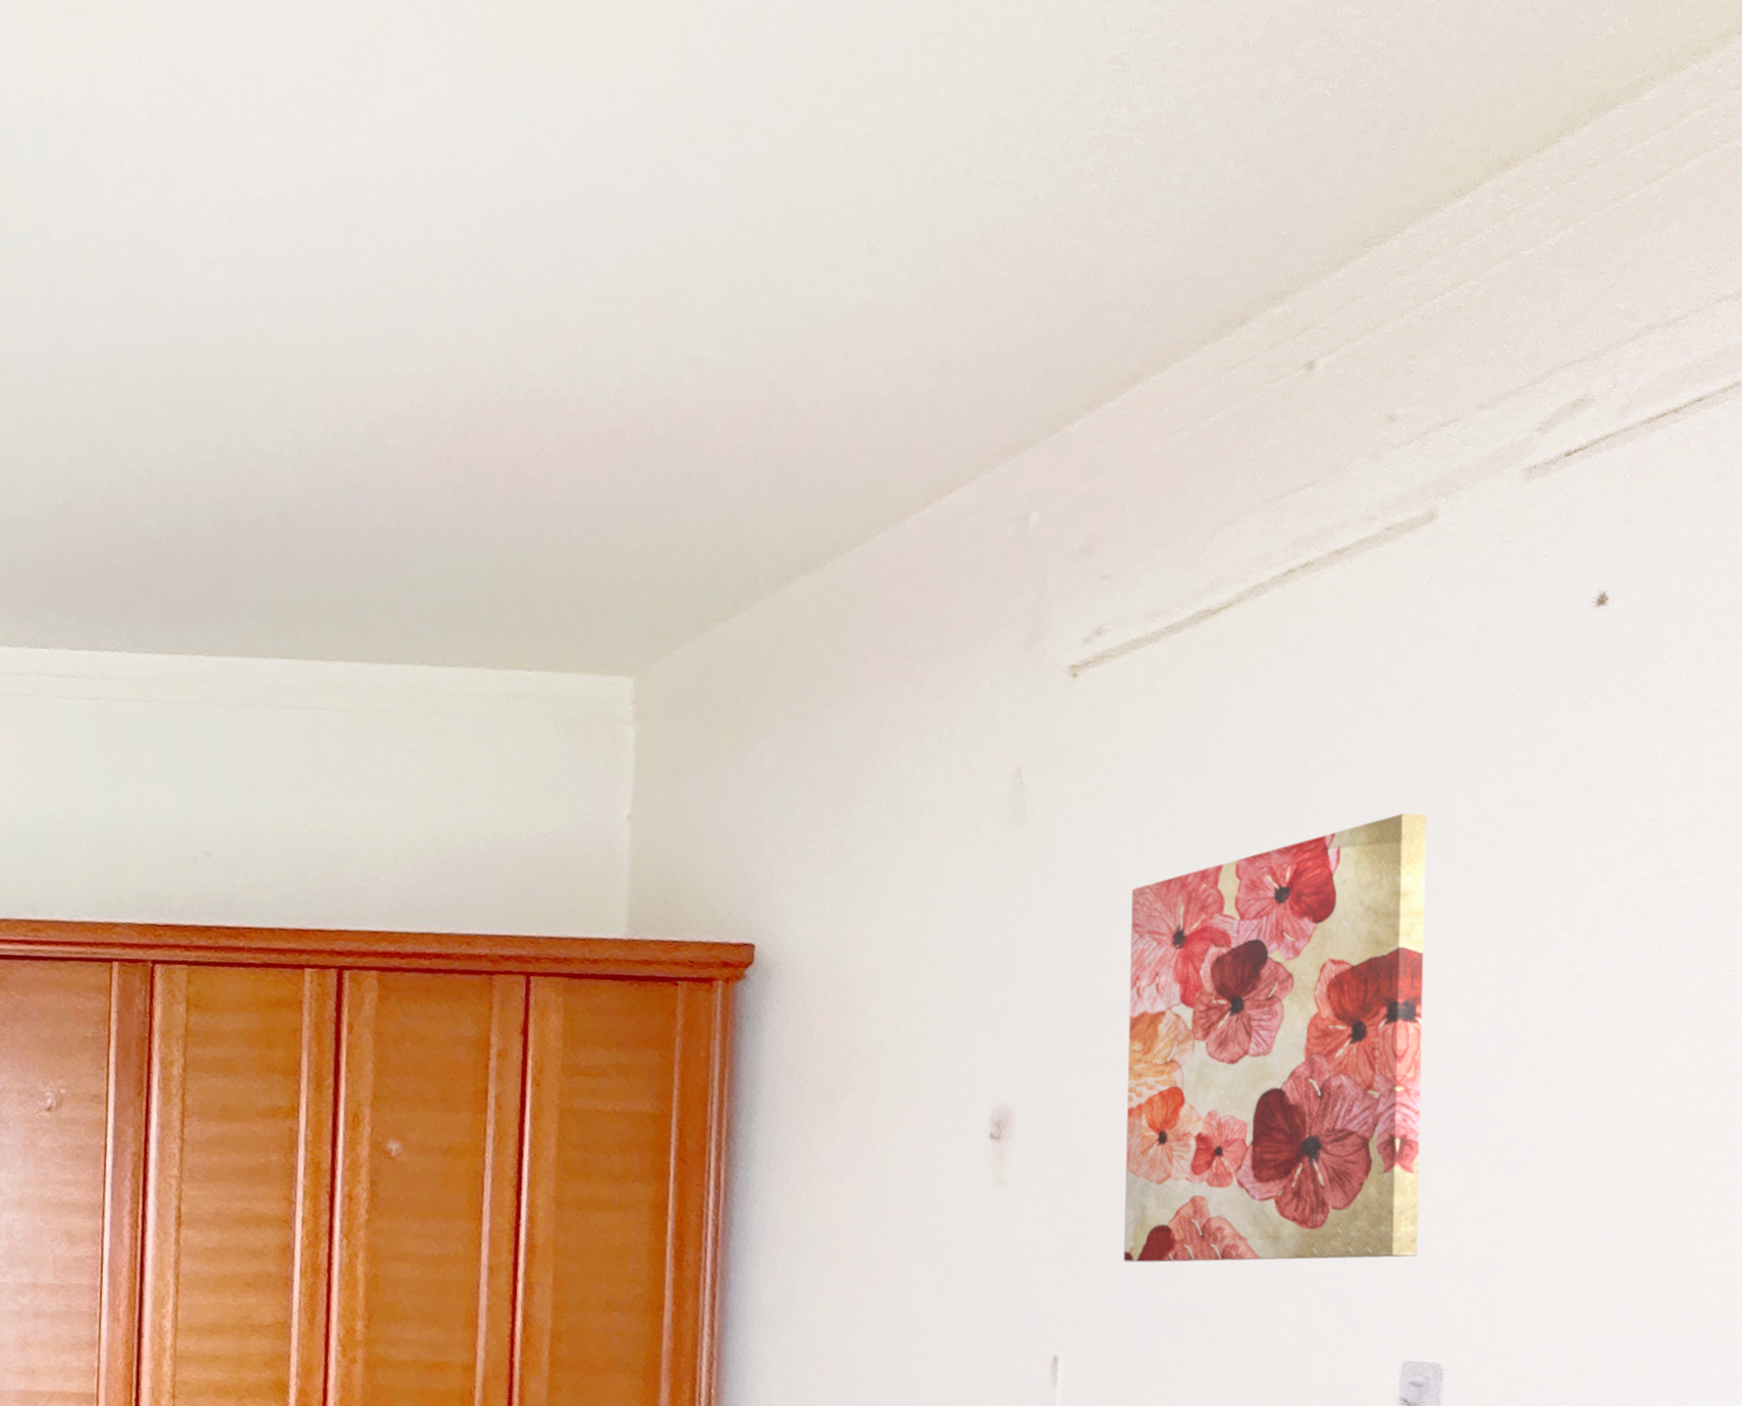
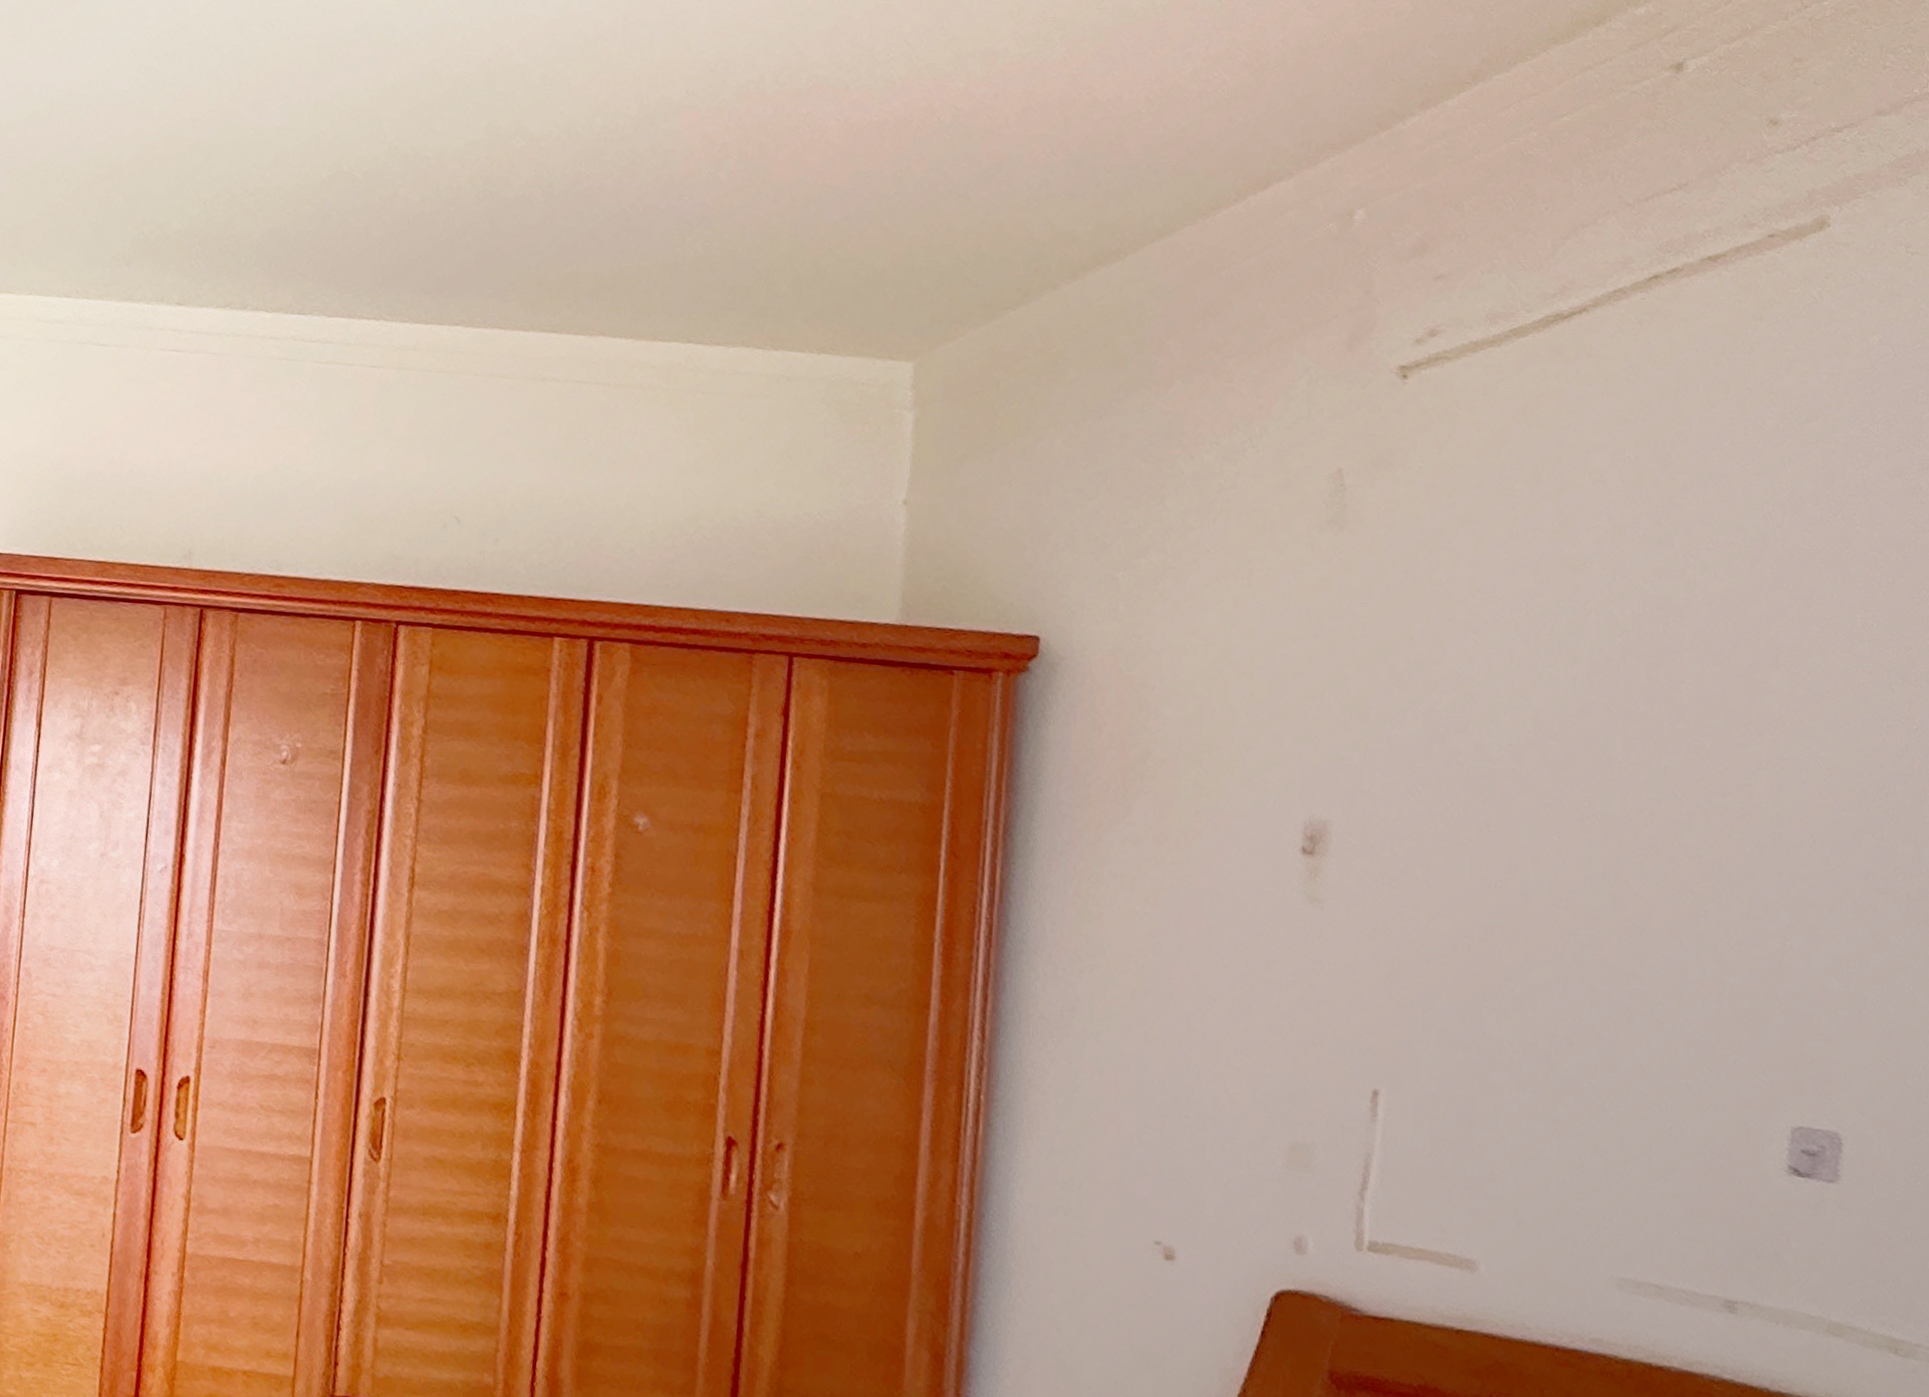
wall art: present [1123,813,1427,1263] -> none [1456,534,1819,1013]

